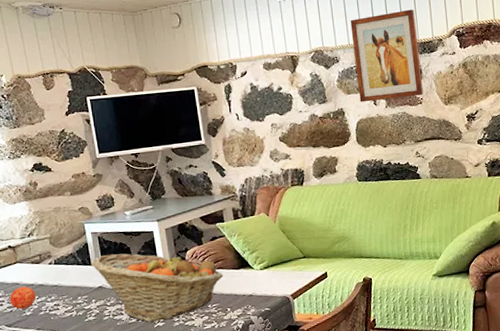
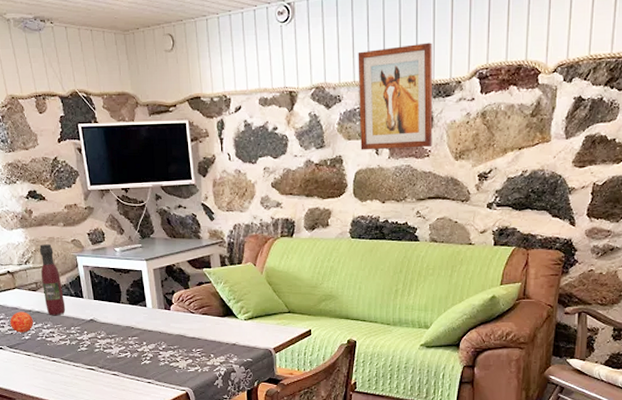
wine bottle: none [43,214,72,288] -> present [39,244,66,316]
fruit basket: present [90,252,224,322] -> none [82,289,208,359]

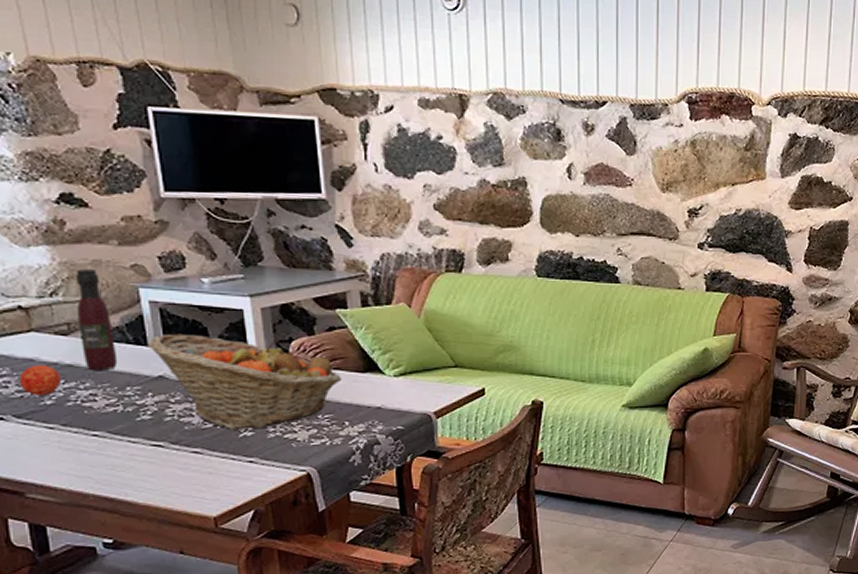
fruit basket: none [82,289,208,359] -> present [147,333,342,430]
wall art: present [358,42,433,150] -> none [546,56,636,176]

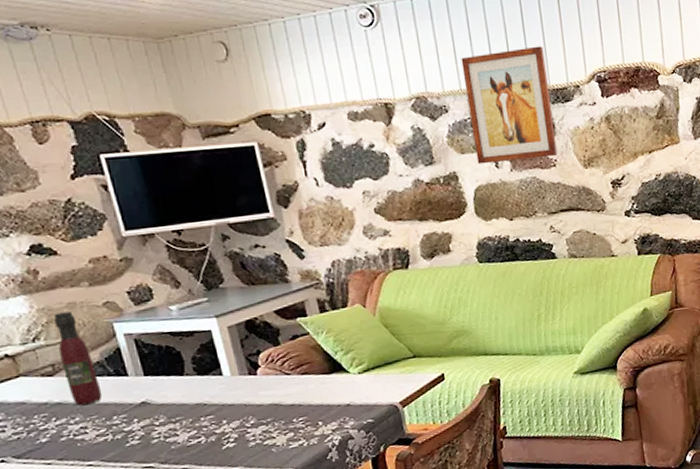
apple: present [18,365,61,396] -> none [13,406,53,436]
fruit basket: present [147,333,342,430] -> none [126,355,311,444]
wall art: none [546,56,636,176] -> present [461,46,558,164]

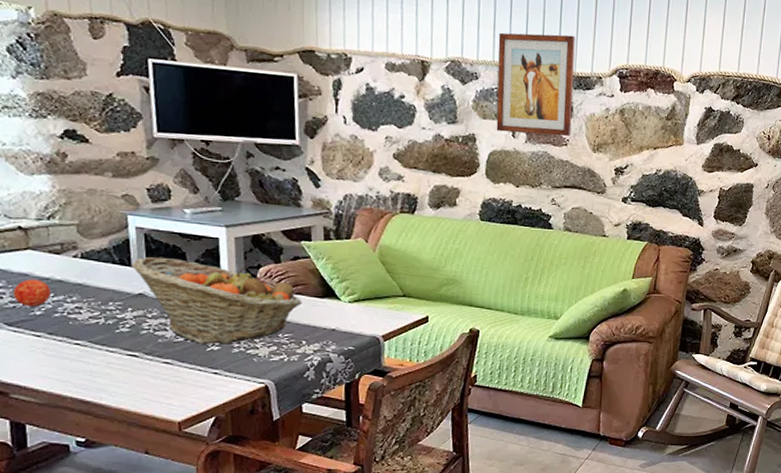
apple: none [13,406,53,436] -> present [12,279,51,307]
wine bottle: present [53,312,103,406] -> none [70,196,104,287]
fruit basket: none [126,355,311,444] -> present [130,257,303,344]

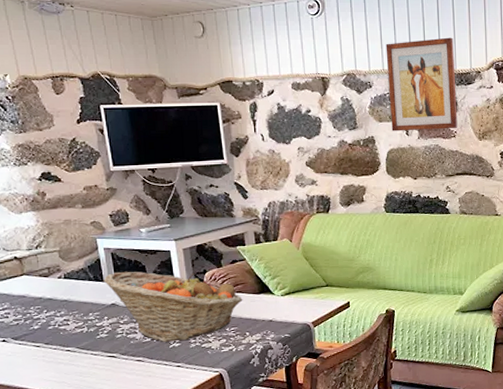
apple: present [12,279,51,307] -> none [15,299,44,323]

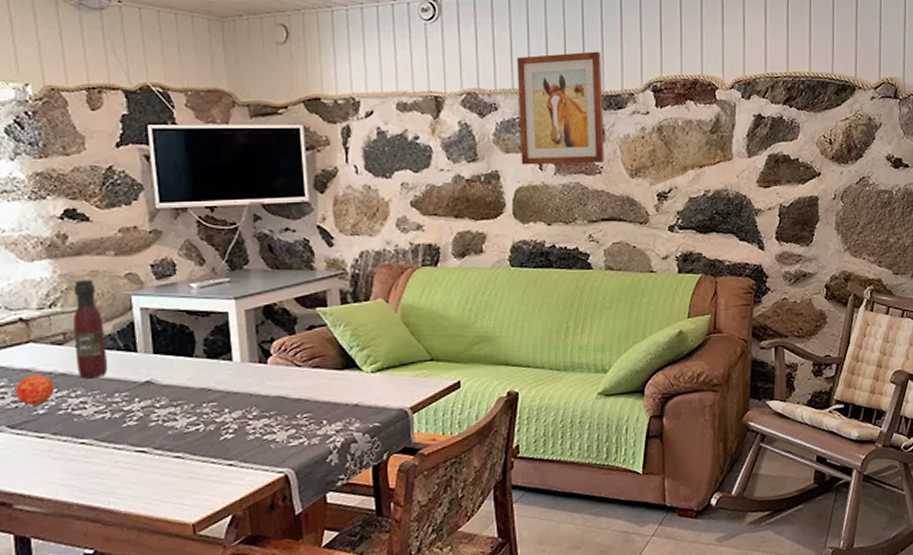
apple: none [15,299,44,323] -> present [14,374,54,406]
wine bottle: none [52,227,83,303] -> present [72,280,108,379]
fruit basket: present [103,271,243,342] -> none [136,338,321,433]

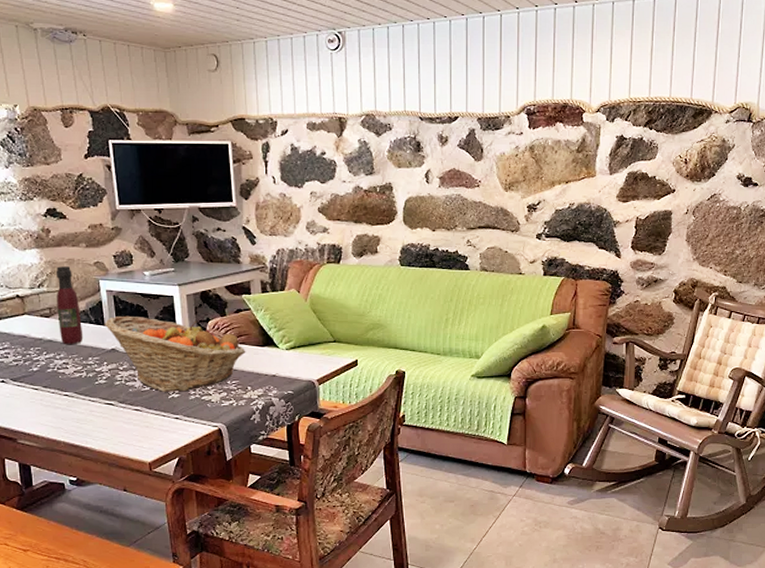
apple: present [14,374,54,406] -> none [15,340,44,364]
fruit basket: none [136,338,321,433] -> present [104,315,246,392]
wall art: present [516,51,605,165] -> none [408,78,483,179]

